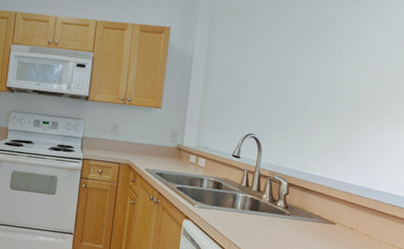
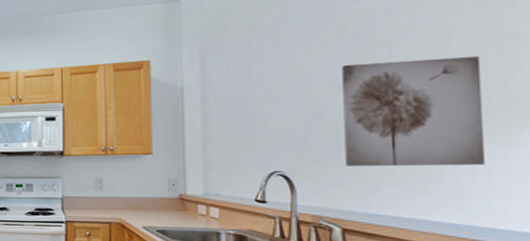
wall art: none [298,56,393,145] -> present [342,55,486,166]

